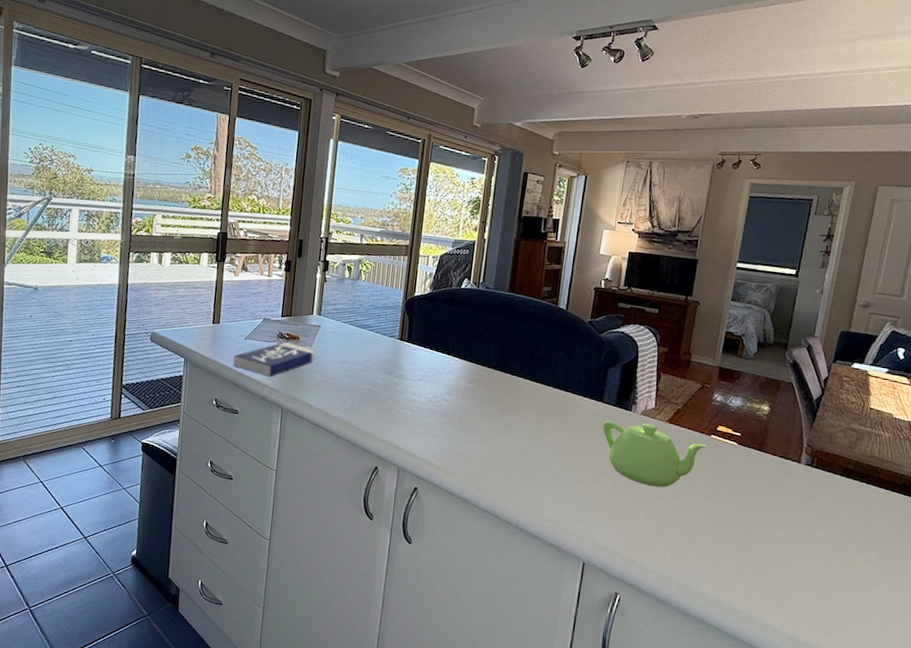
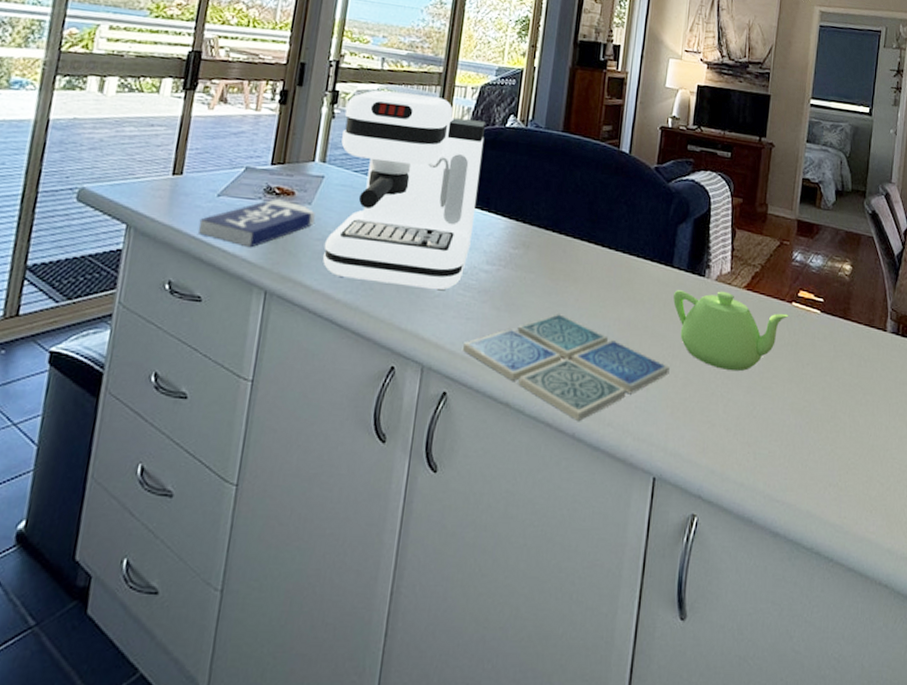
coffee maker: none [322,259,445,414] -> present [323,90,486,291]
drink coaster: none [429,434,599,517] -> present [463,314,670,422]

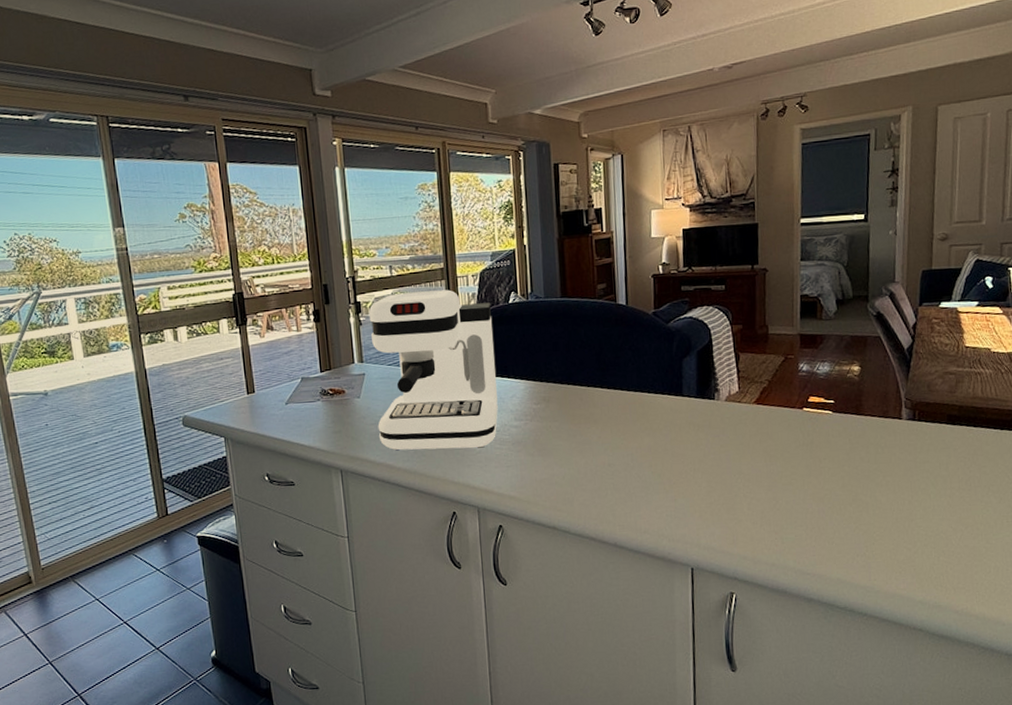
book: present [198,199,315,248] -> none [277,398,367,440]
drink coaster: present [463,314,670,422] -> none [509,451,693,534]
teapot: present [673,290,789,372] -> none [687,409,802,475]

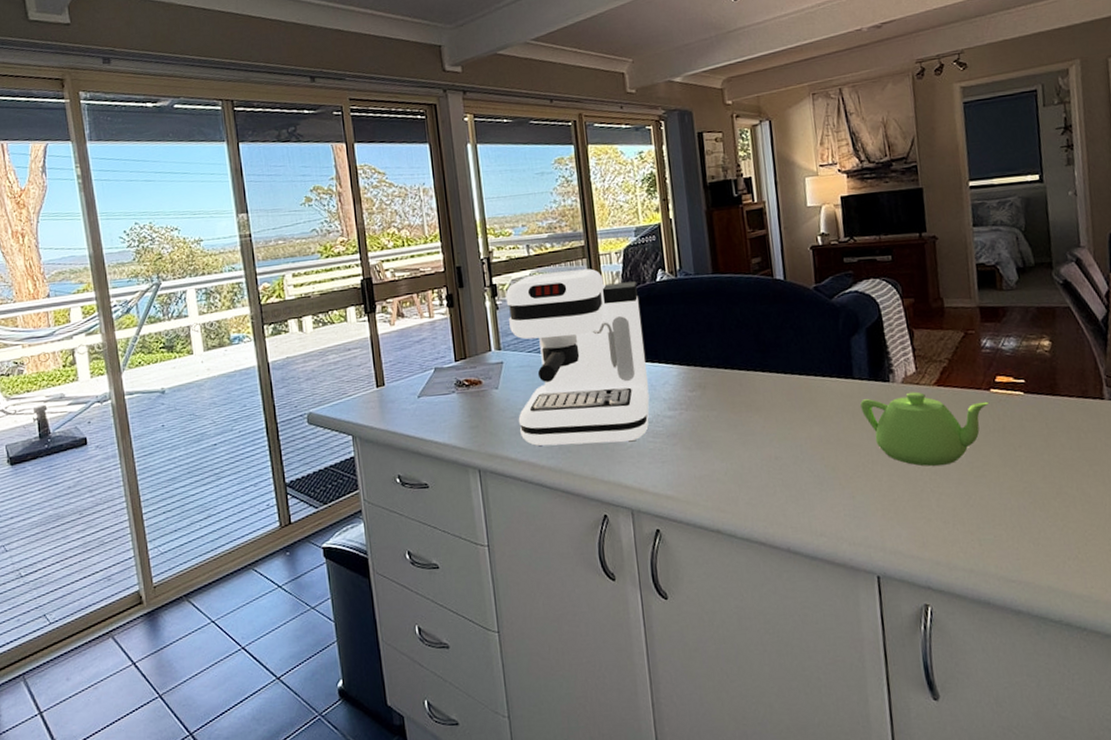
teapot: none [687,409,802,475] -> present [860,391,990,466]

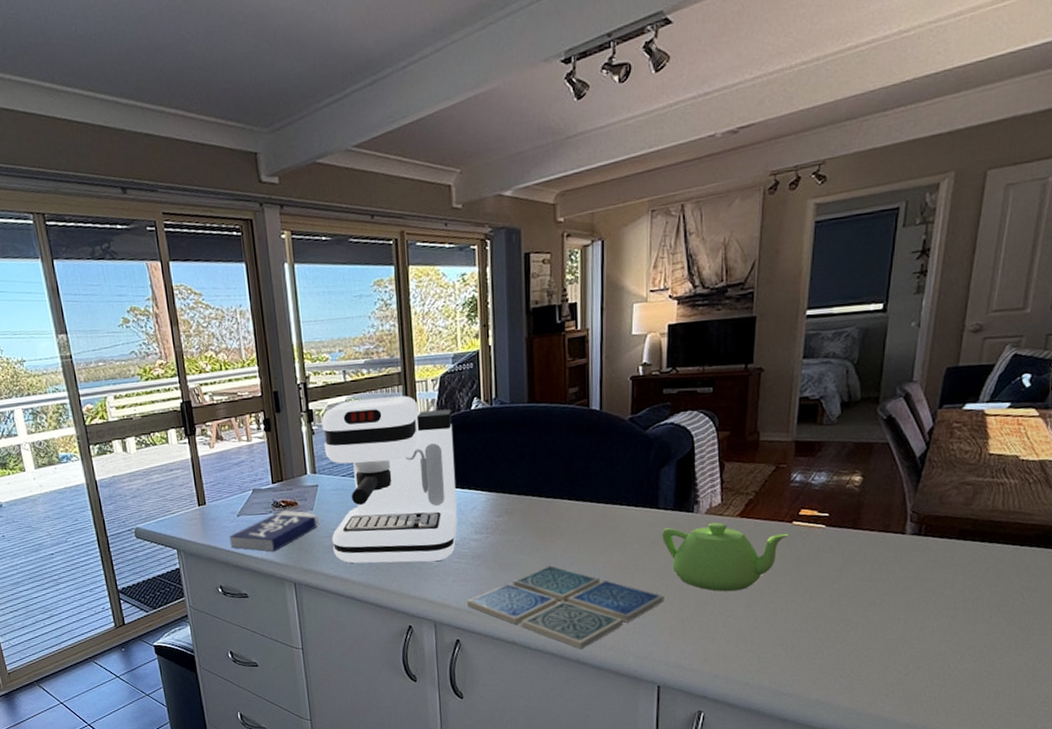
book: none [409,389,506,436] -> present [229,510,320,552]
drink coaster: none [665,442,872,537] -> present [467,565,664,650]

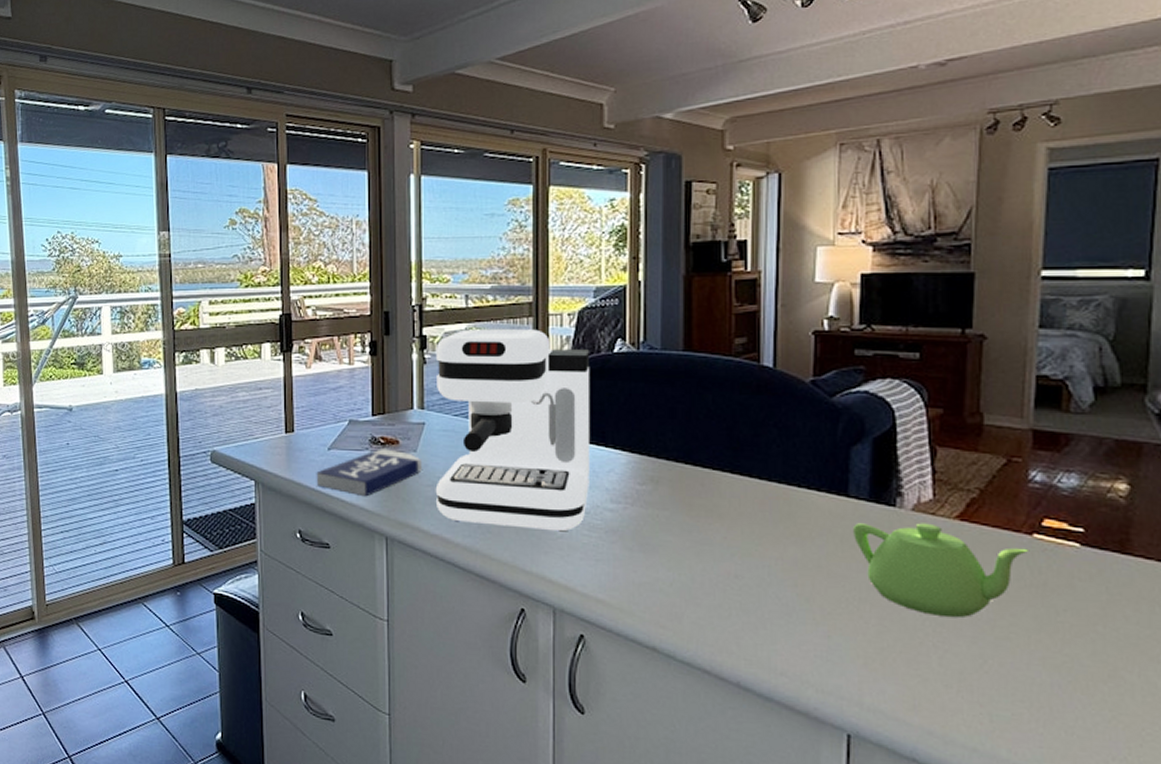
drink coaster: present [467,565,664,650] -> none [596,553,857,670]

